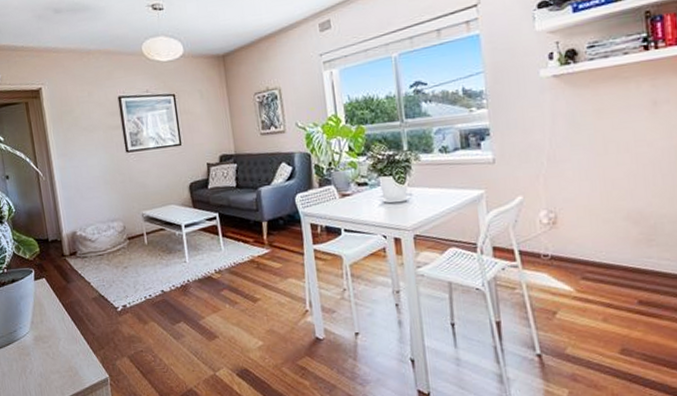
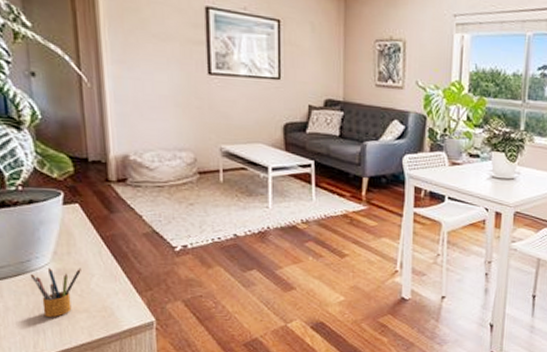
pencil box: none [17,334,52,379] -> present [30,268,81,317]

